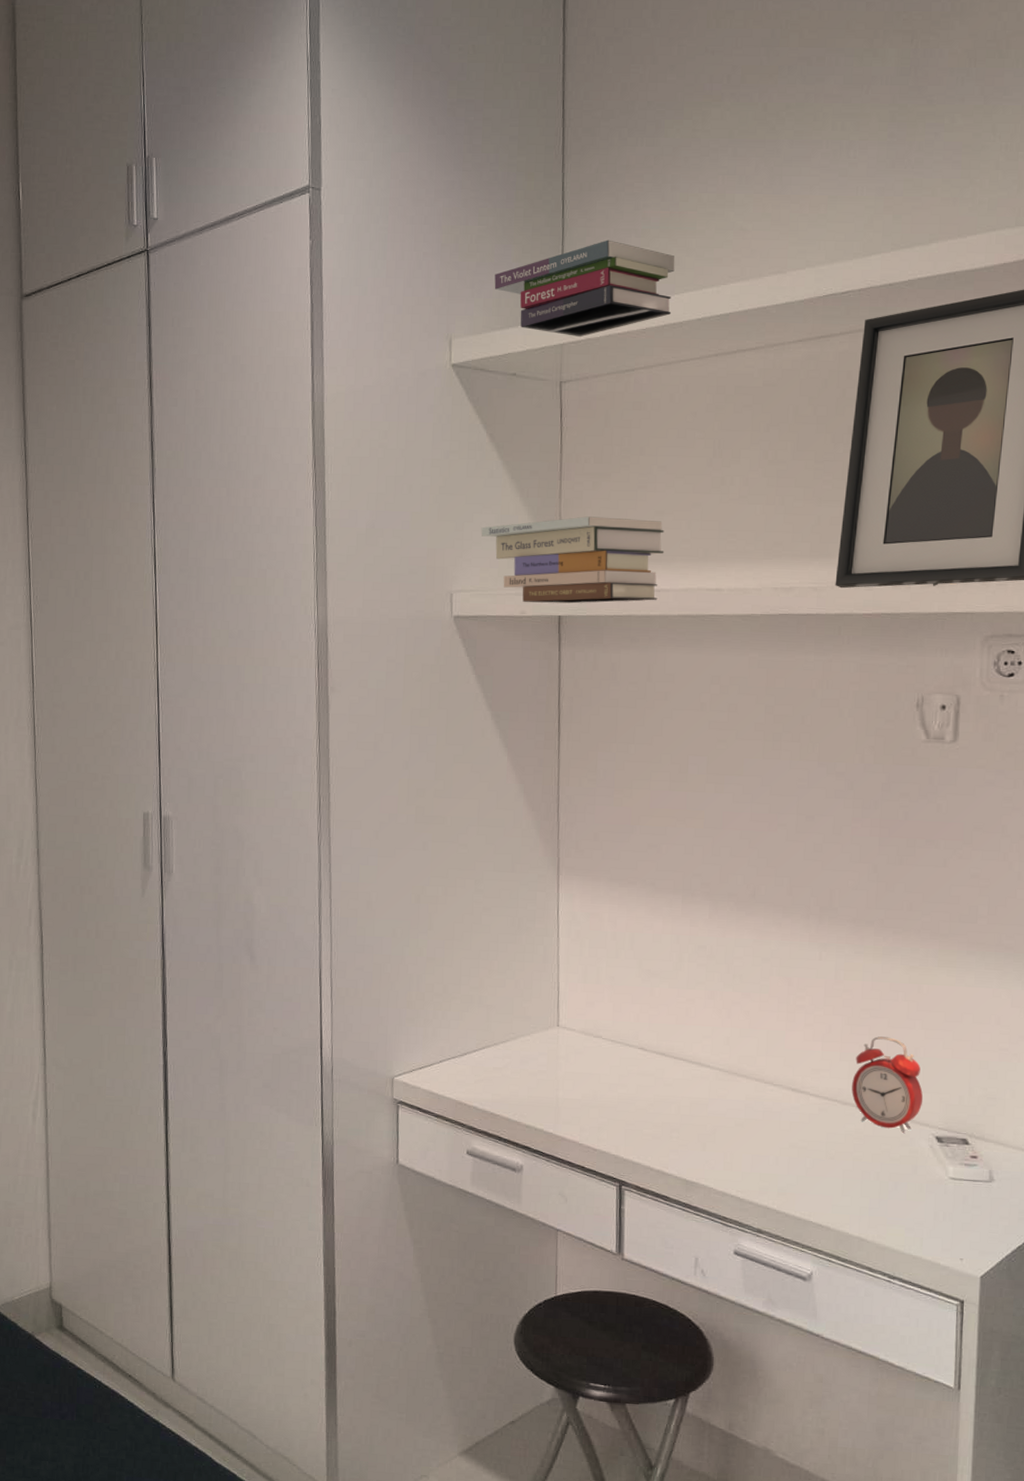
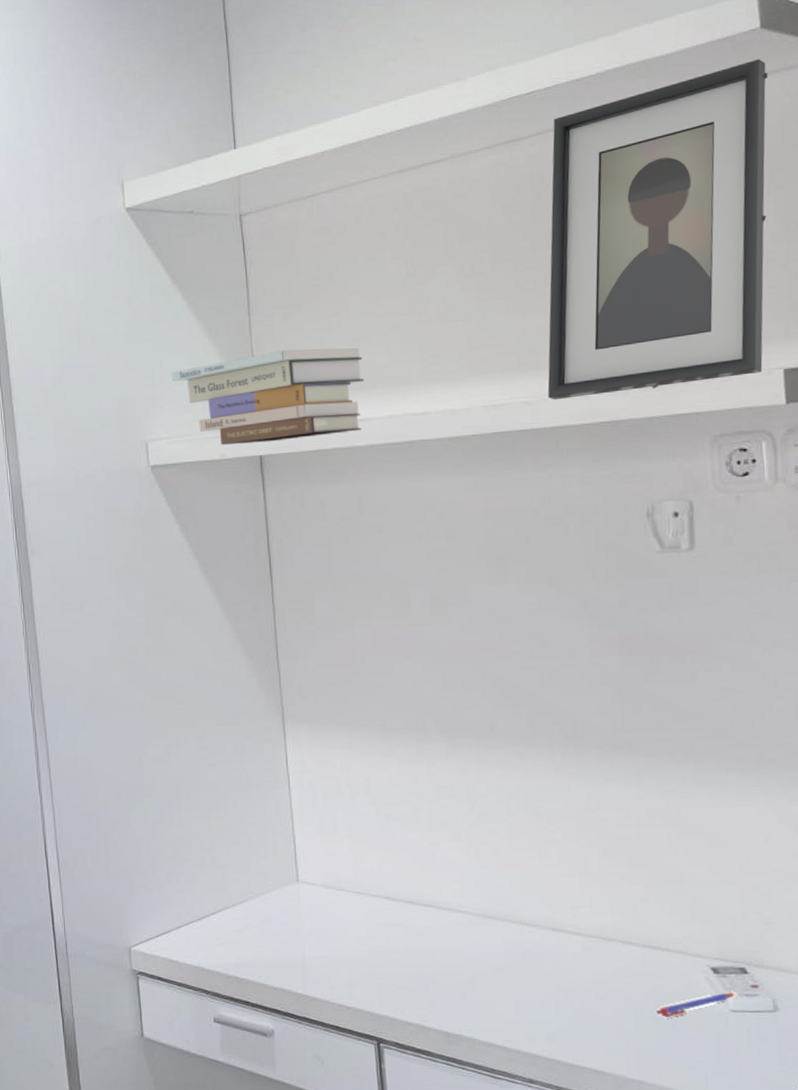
books: present [494,239,675,338] -> none [162,64,349,168]
alarm clock: present [852,1036,923,1133] -> none [615,866,693,966]
pen: none [881,1161,956,1181] -> present [656,993,736,1018]

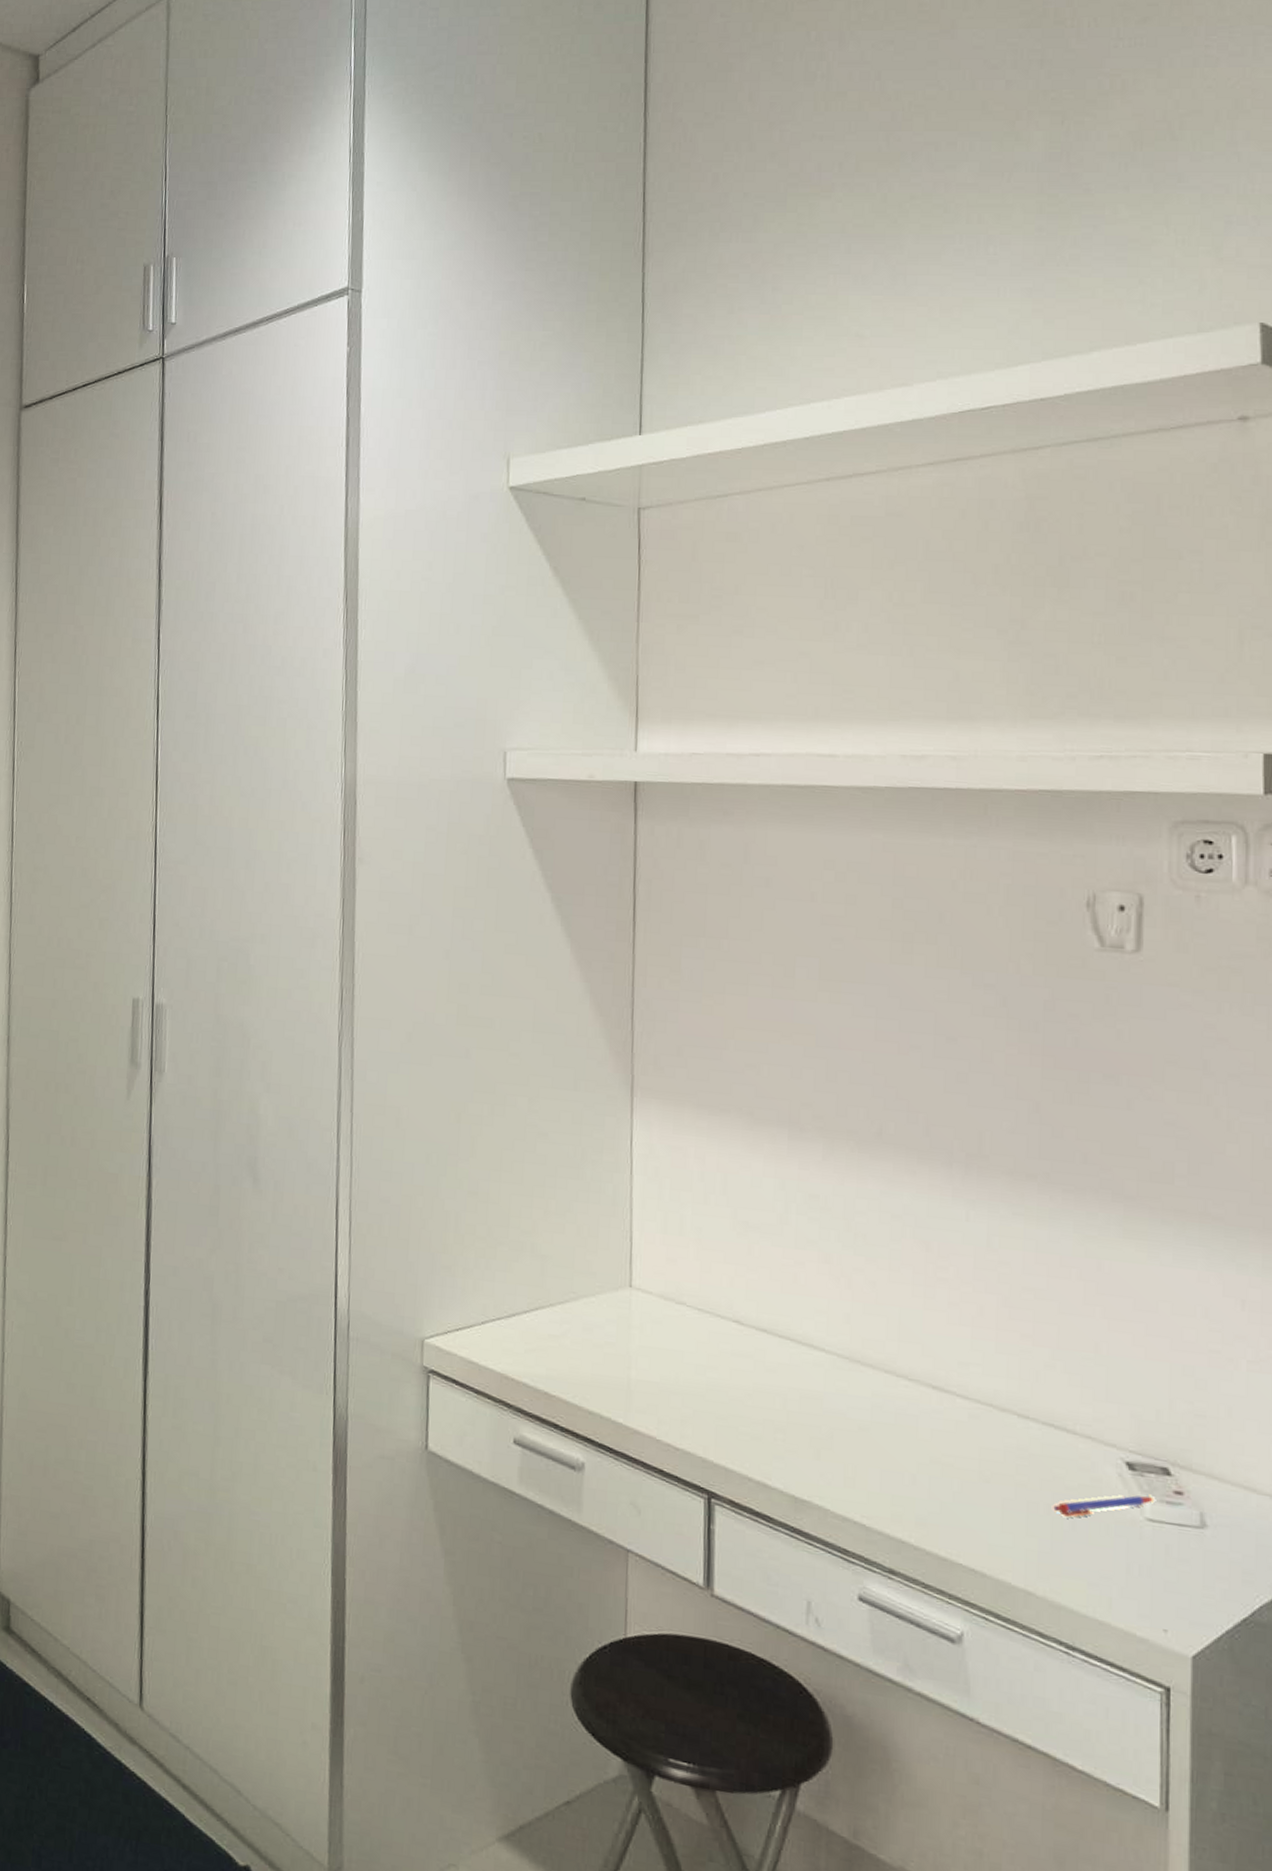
books: present [171,348,365,445] -> none [541,665,765,768]
picture frame: present [547,58,768,400] -> none [979,397,1267,759]

